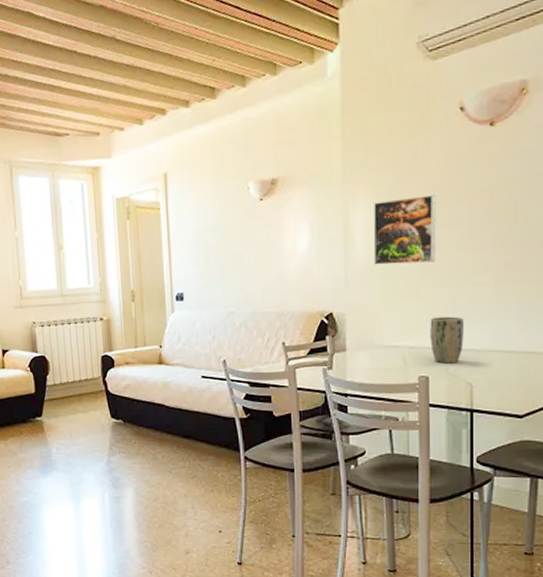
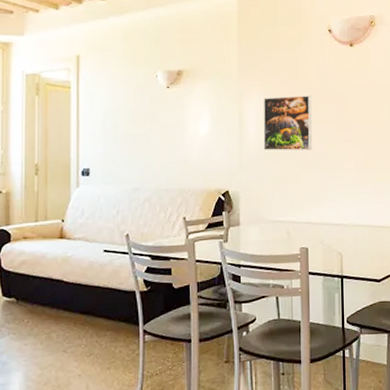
plant pot: present [430,316,464,364] -> none [309,196,335,237]

